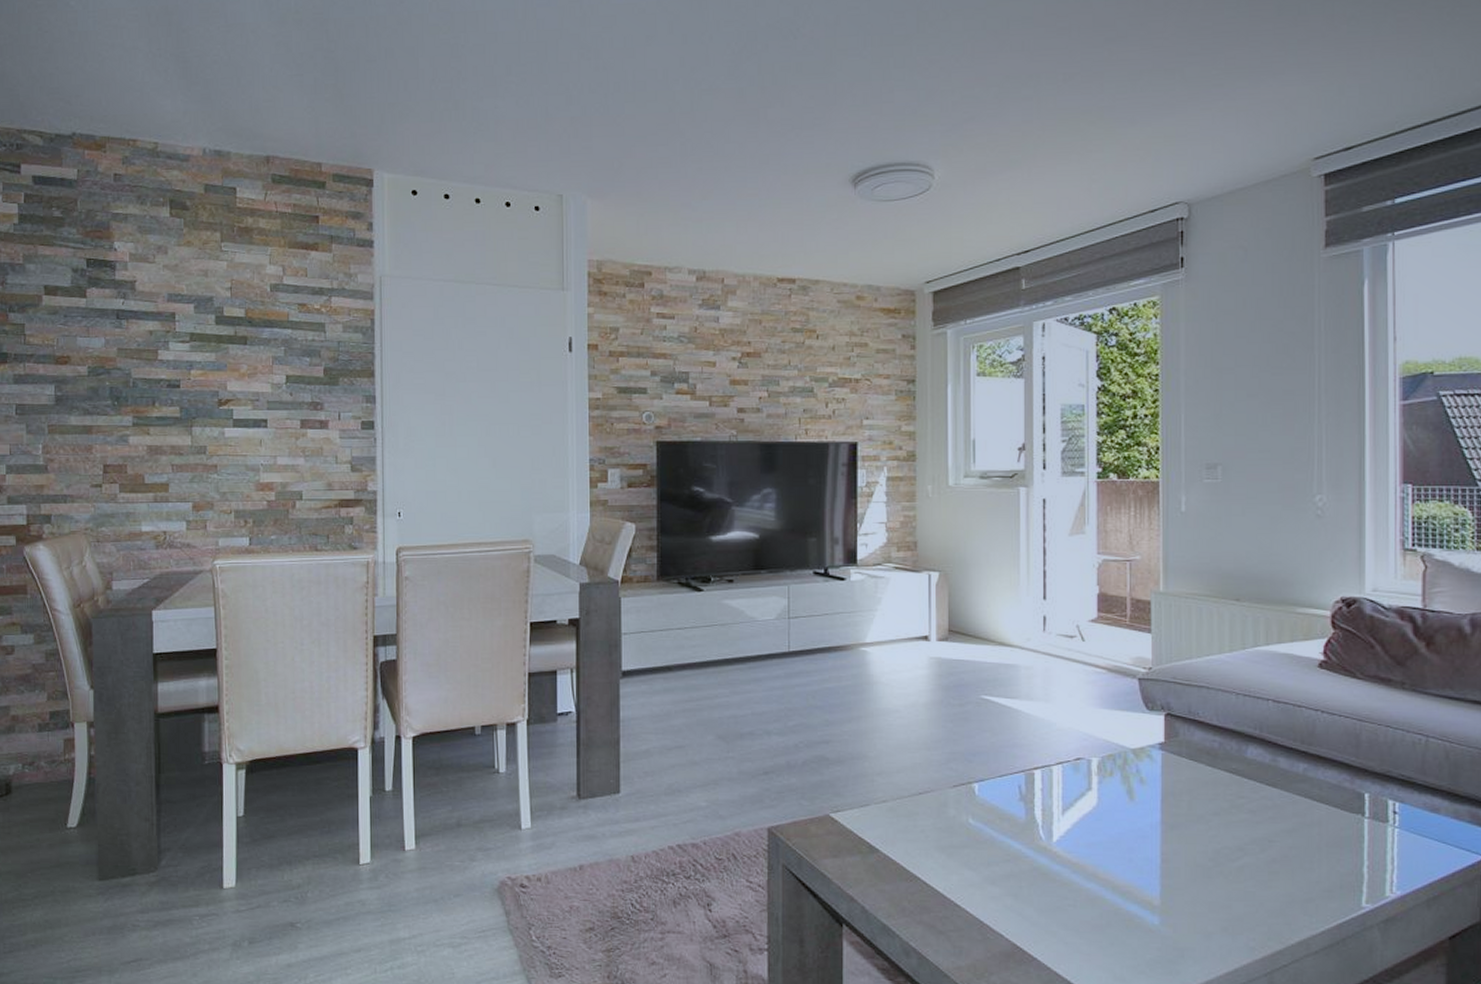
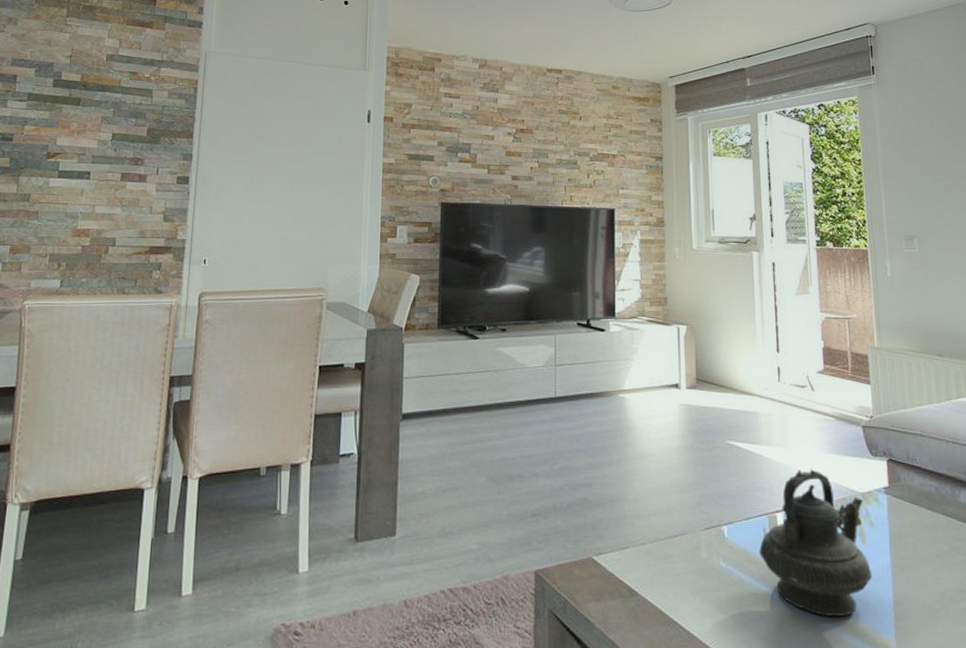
teapot: none [1013,724,1139,875] -> present [759,469,873,618]

